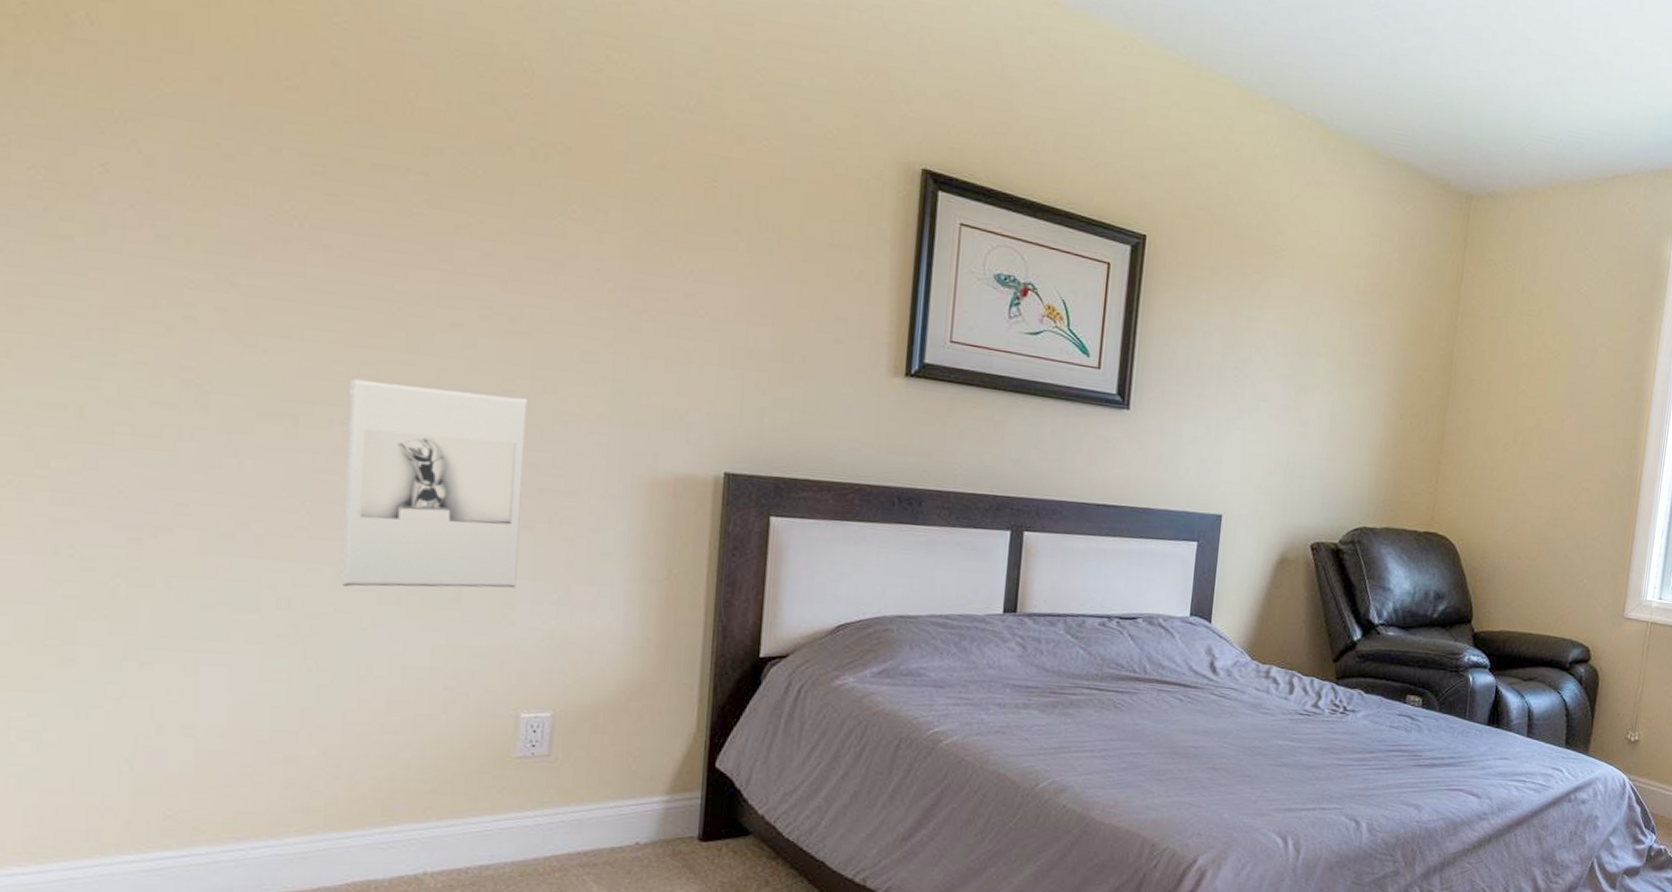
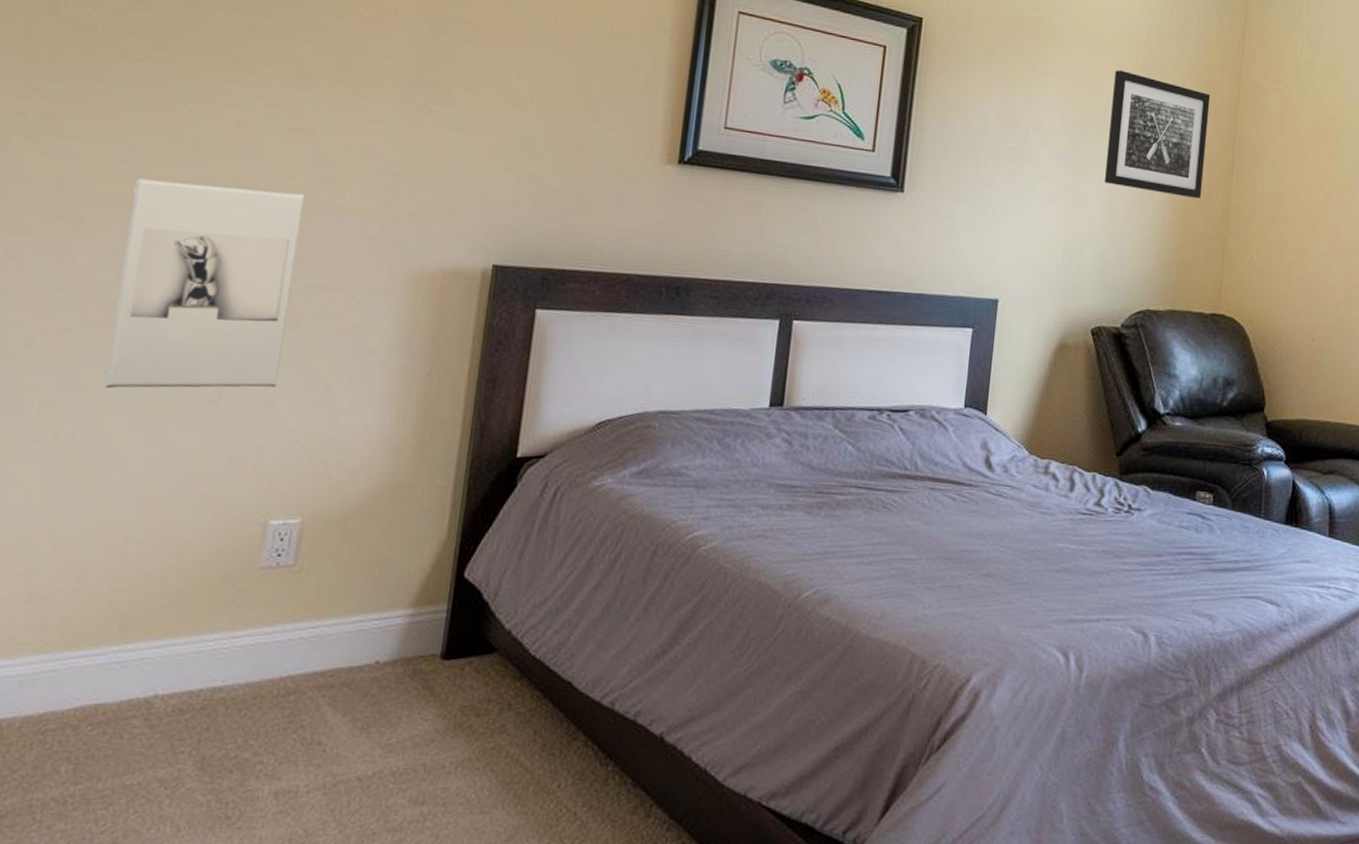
wall art: none [1325,293,1429,422] -> present [1105,70,1211,199]

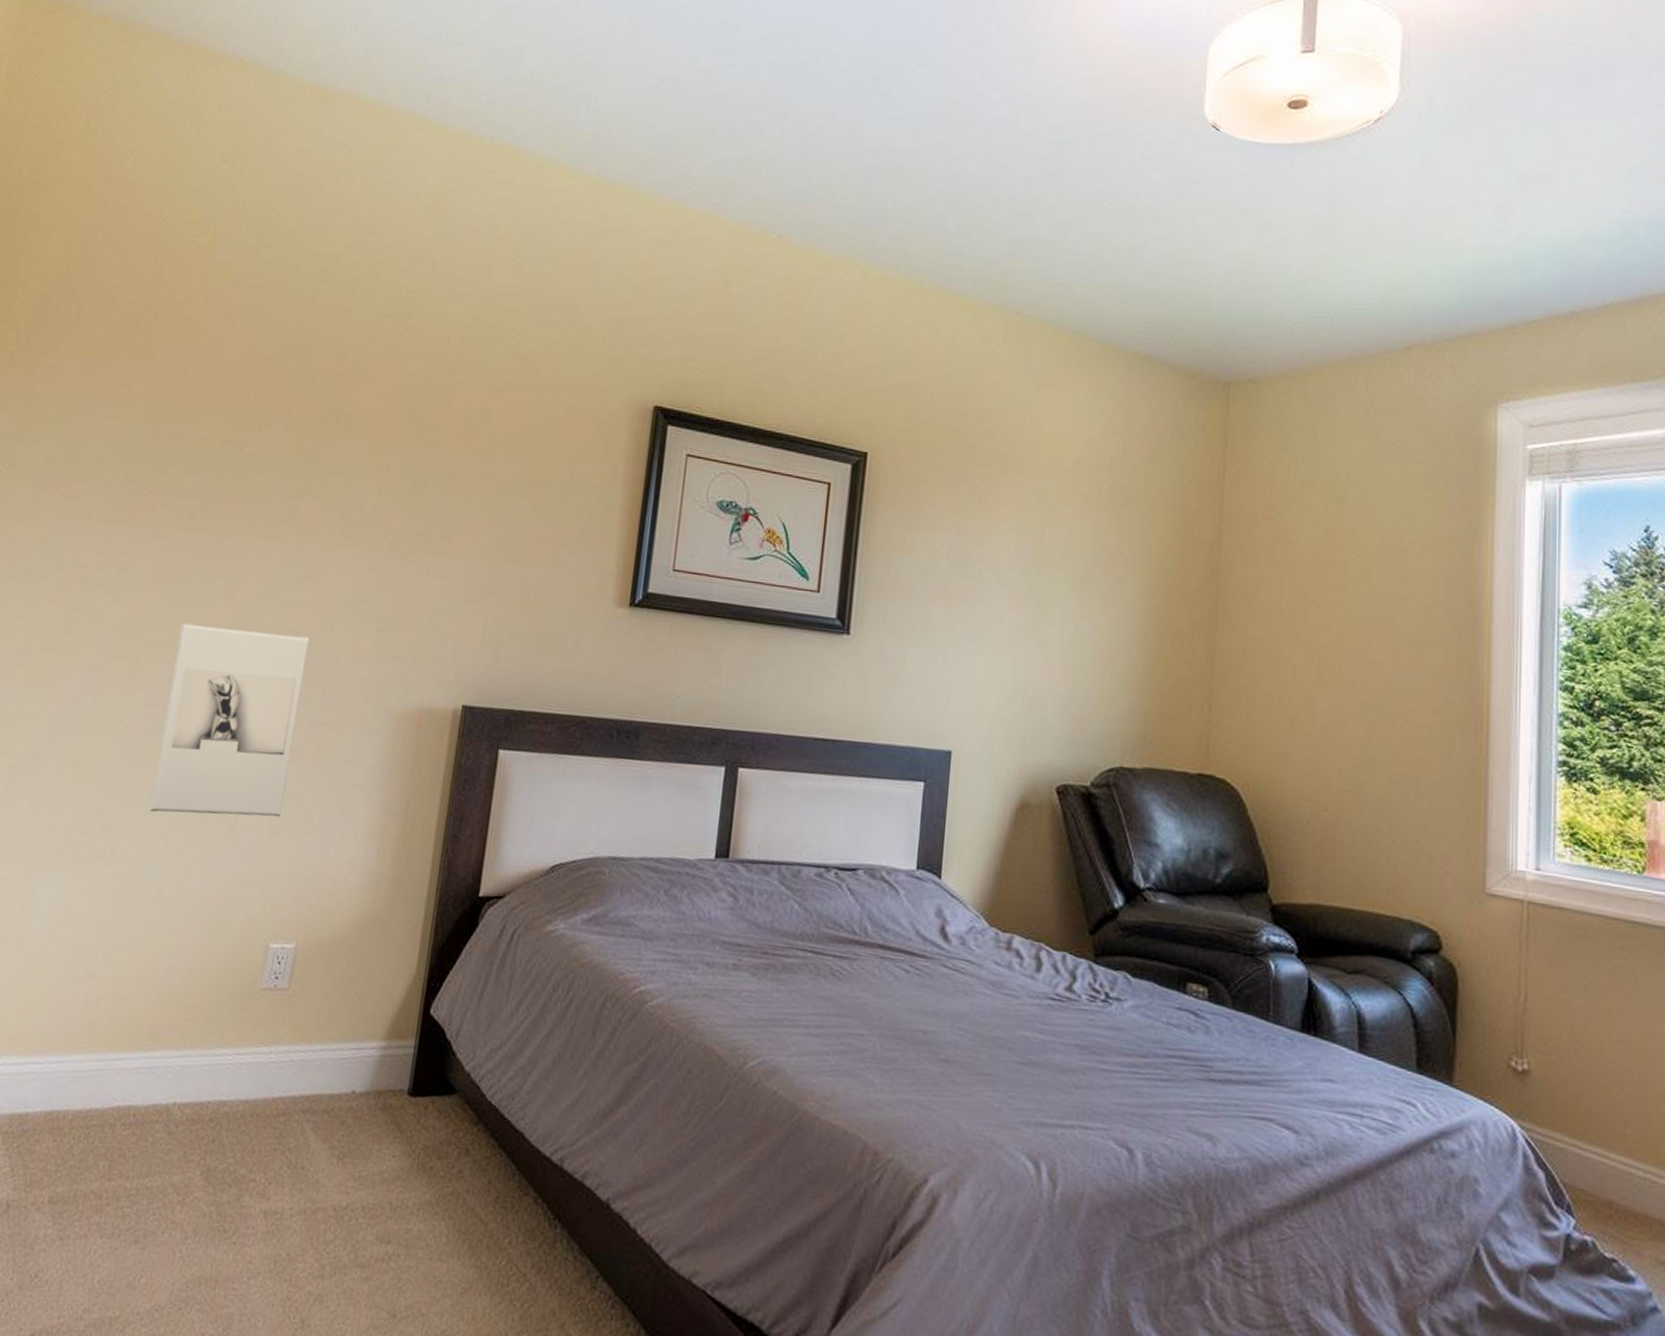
wall art: present [1105,70,1211,199] -> none [1067,500,1188,642]

